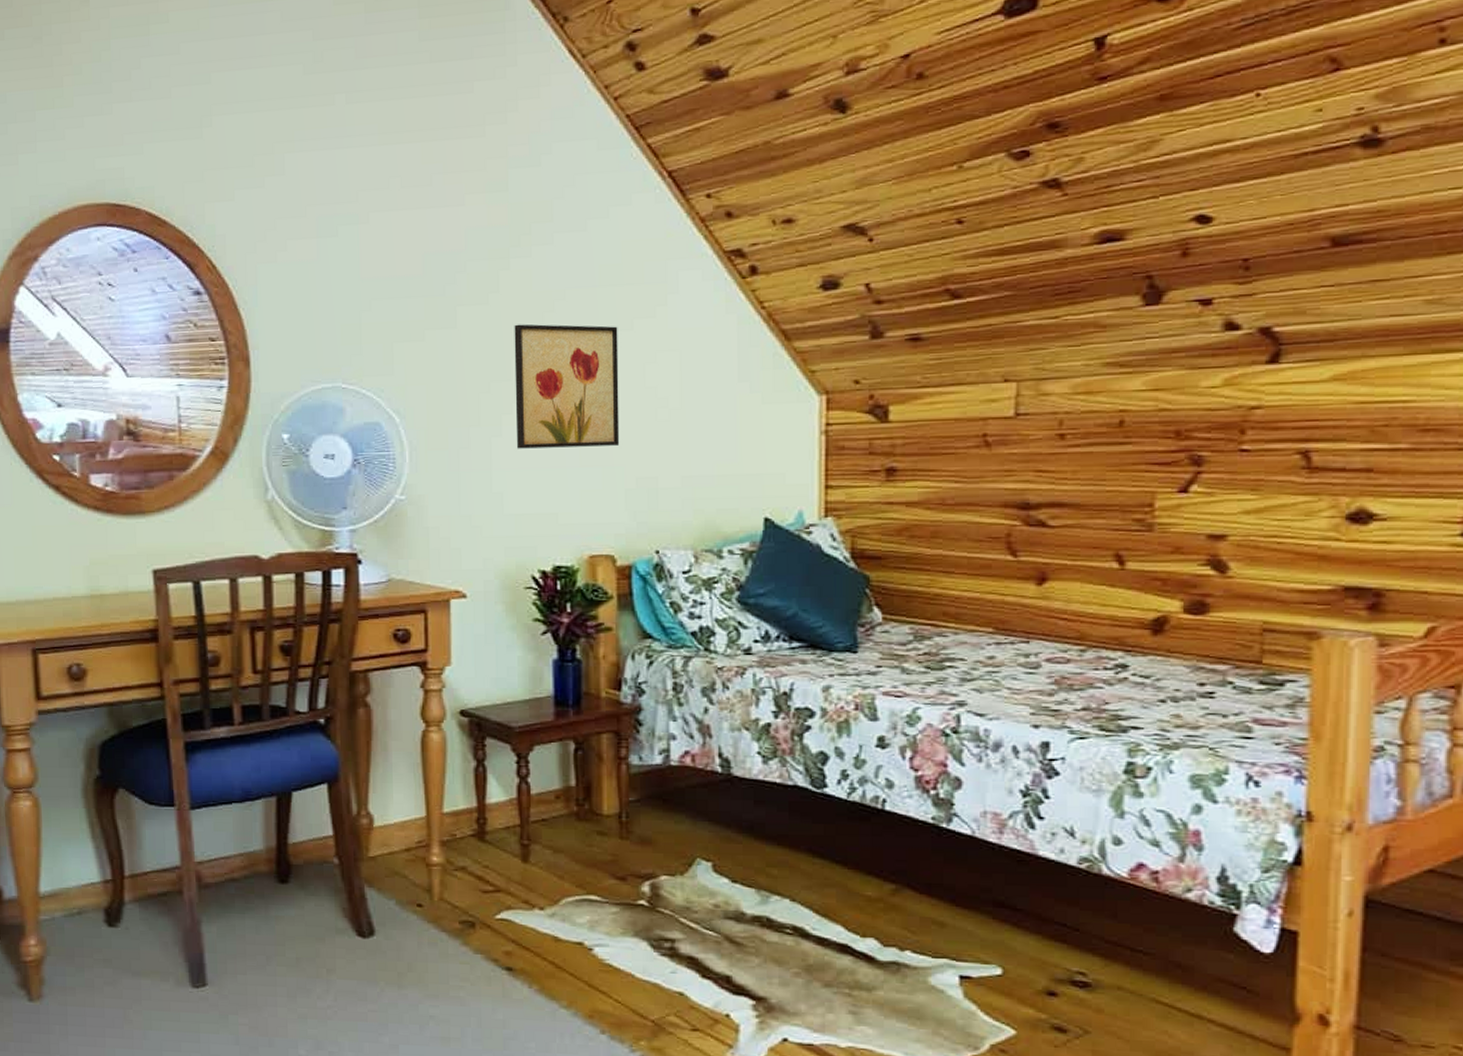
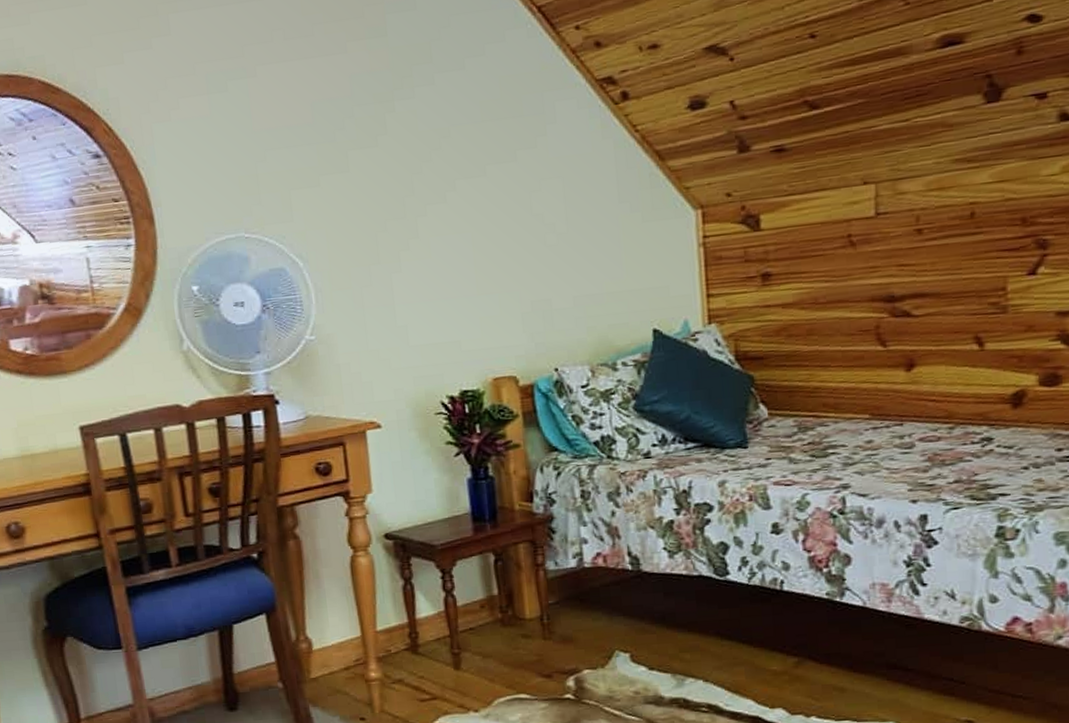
wall art: present [514,324,620,449] -> none [404,158,513,283]

